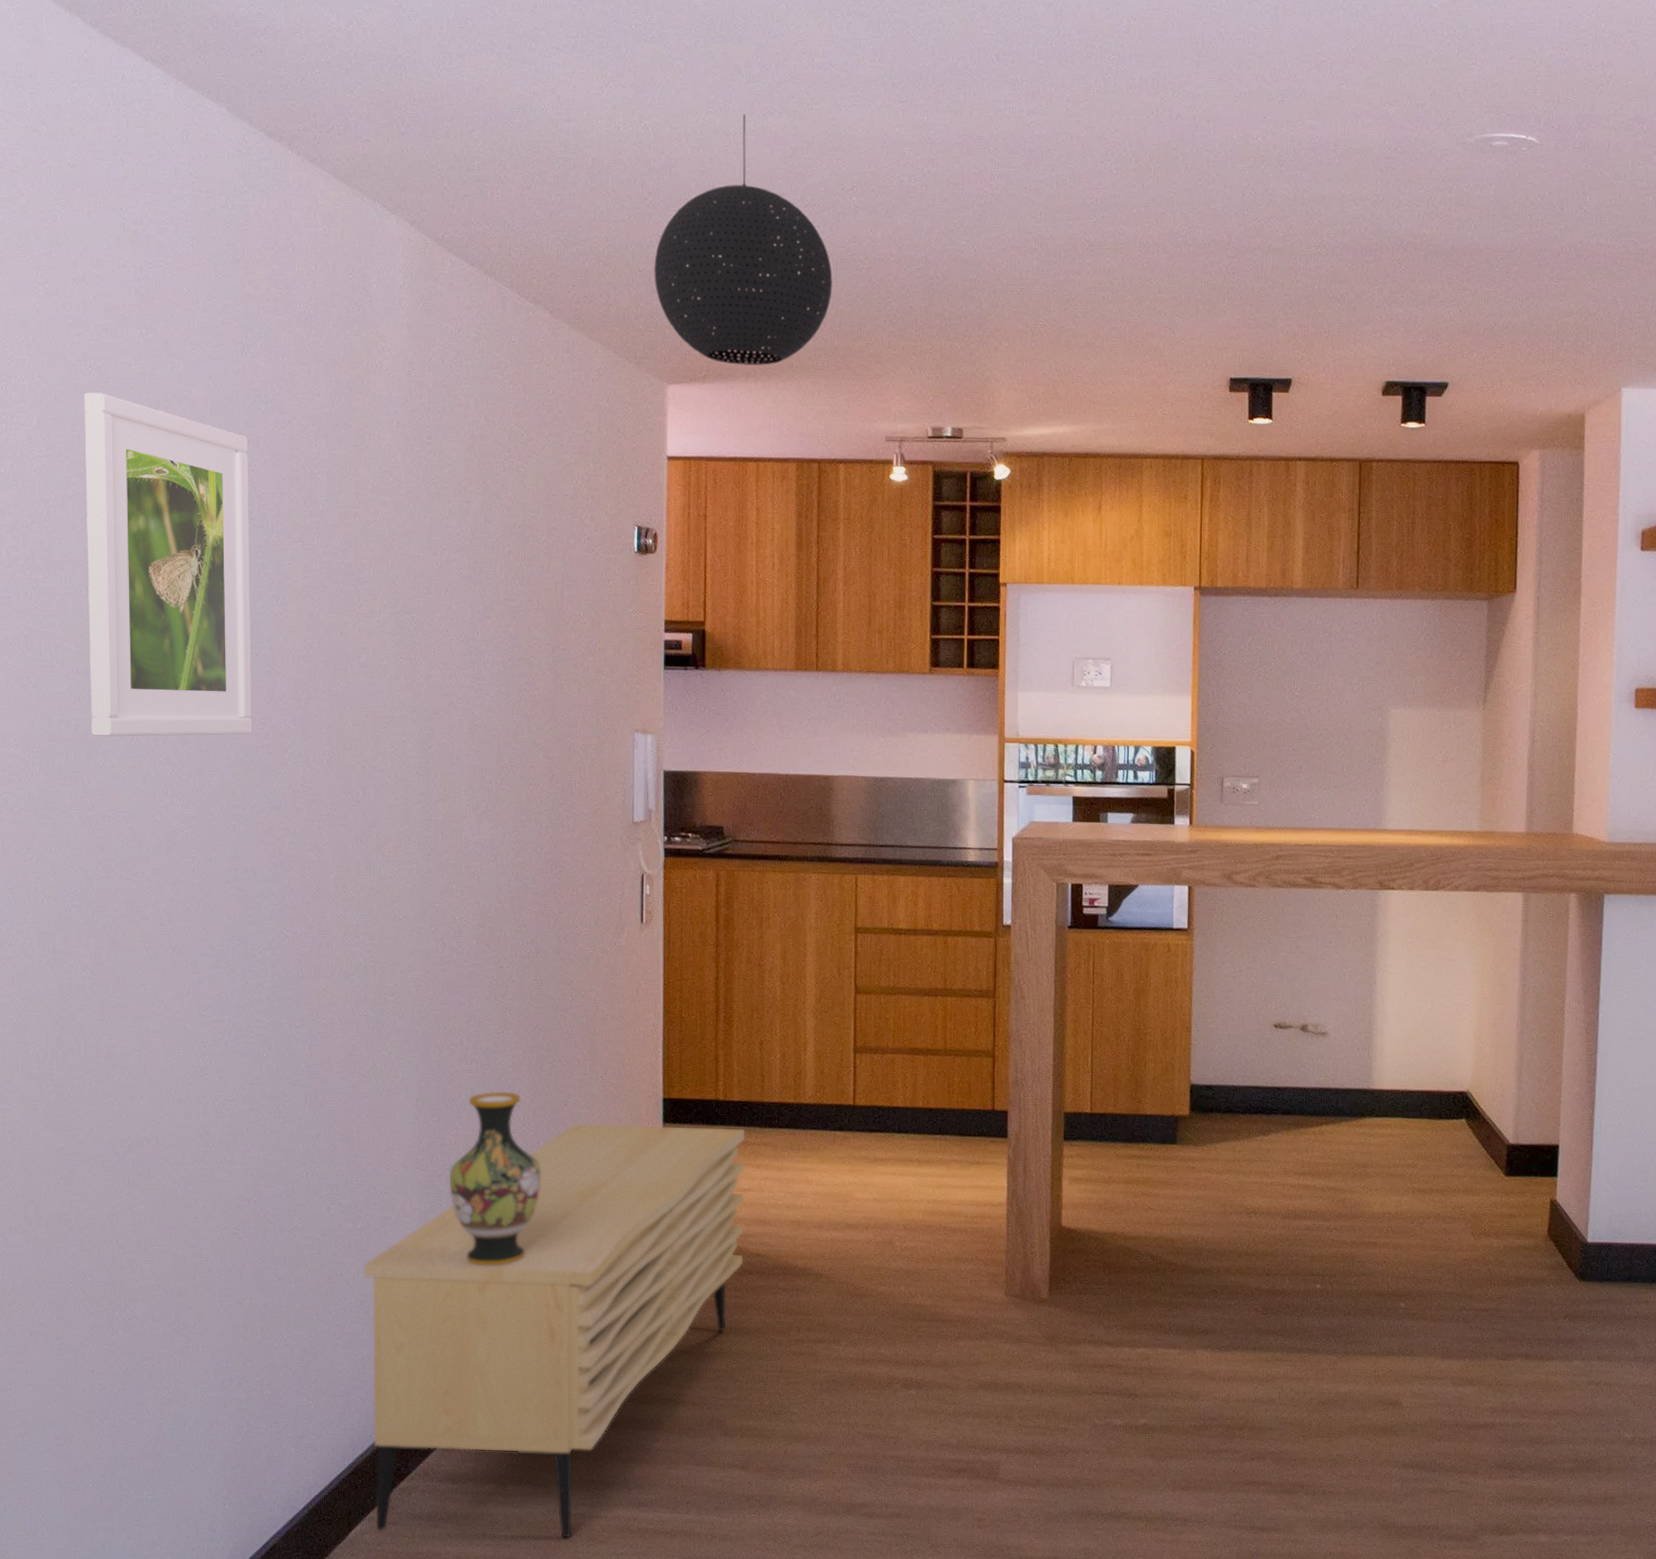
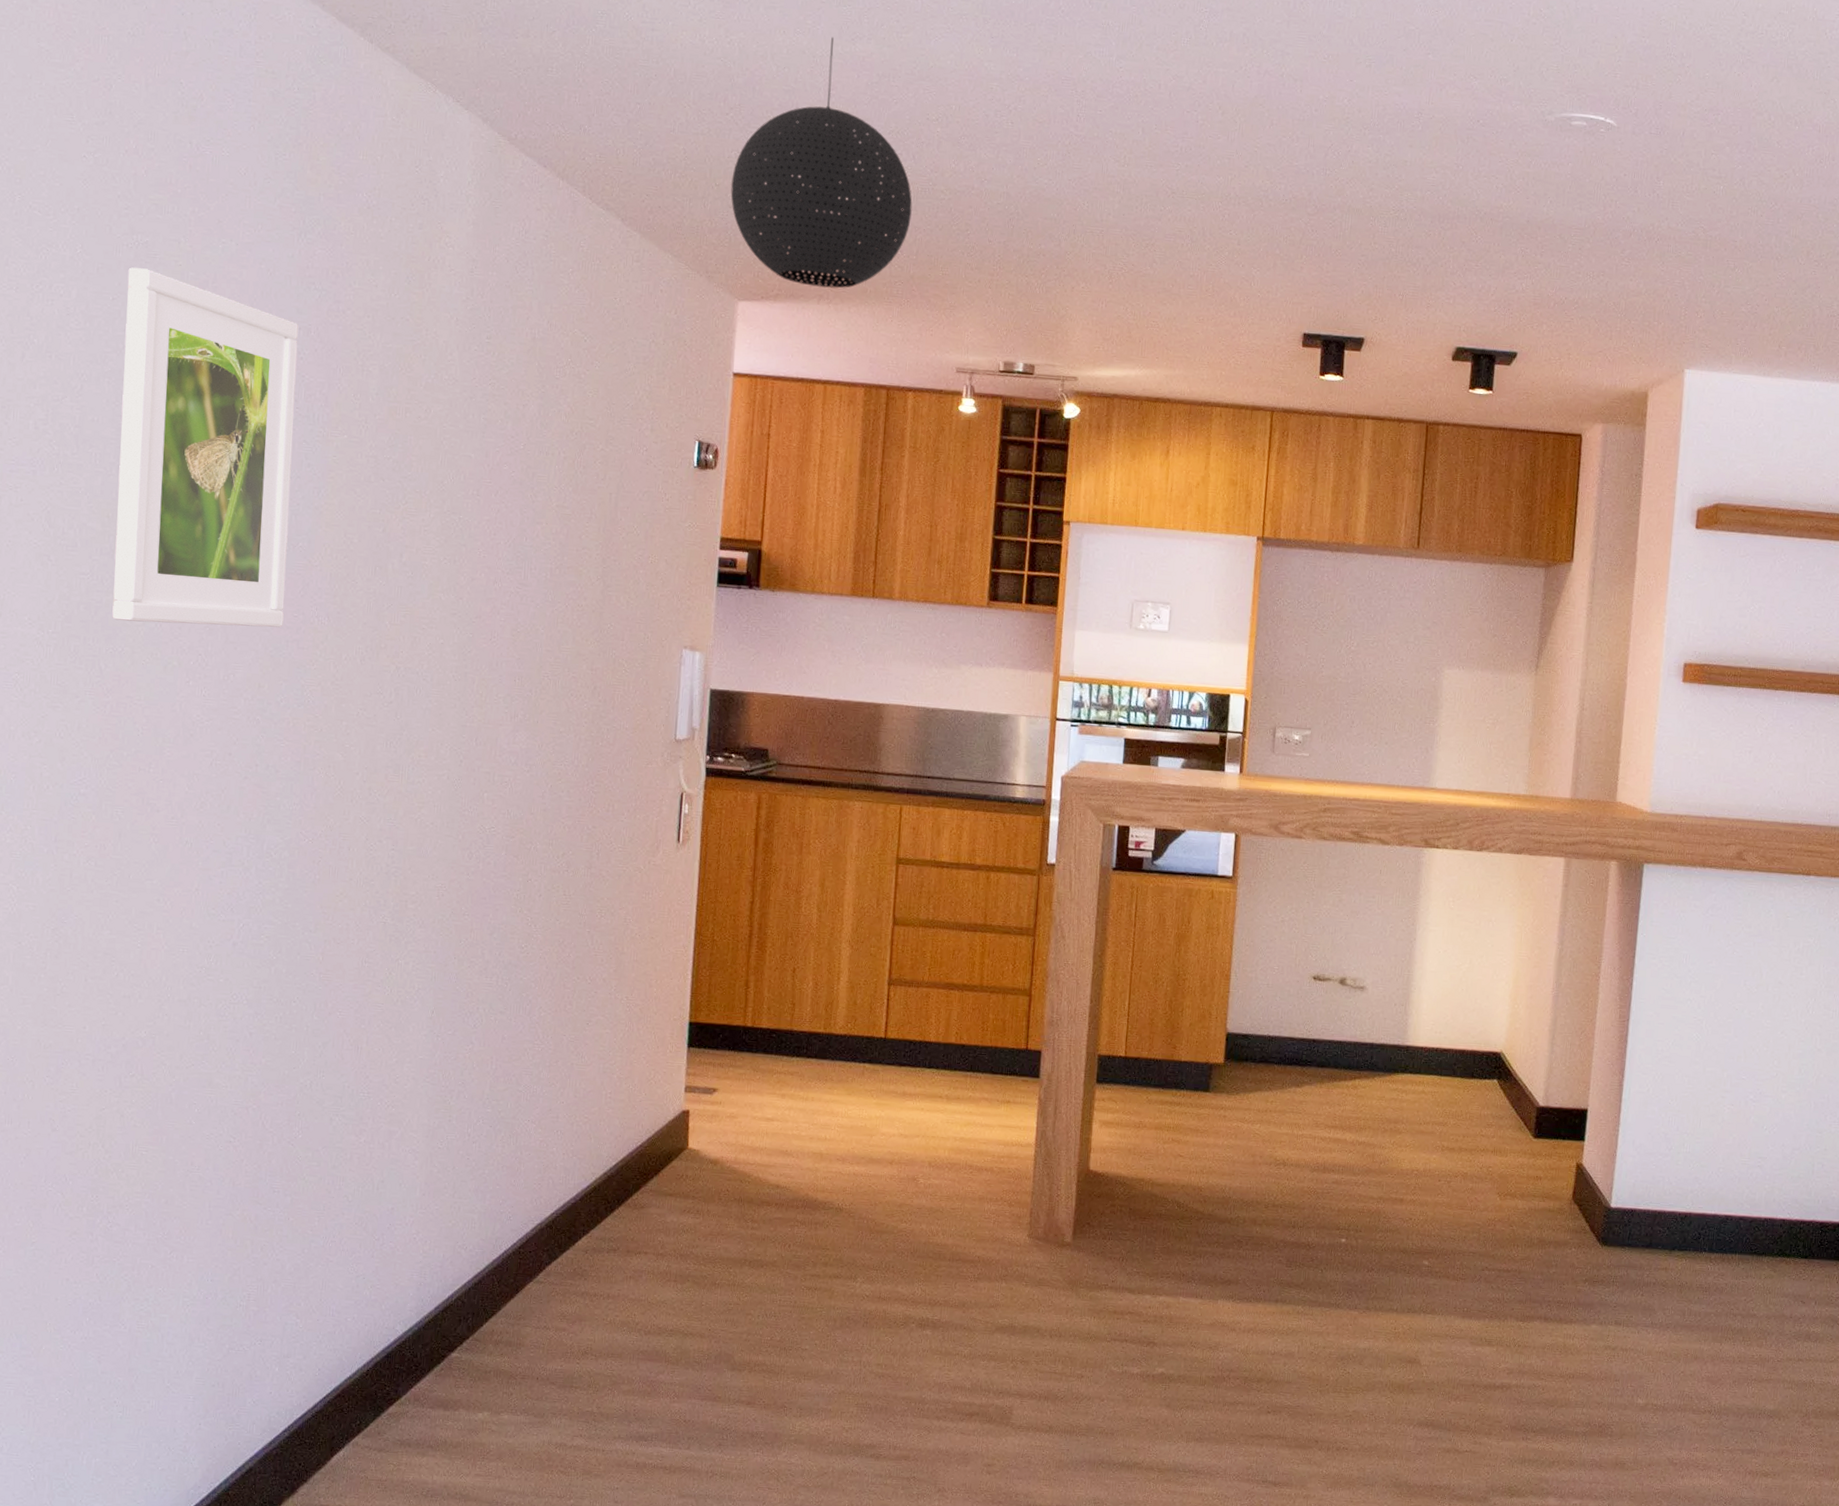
sideboard: present [364,1123,745,1538] -> none [360,1043,772,1471]
vase: present [449,1091,541,1265] -> none [460,1007,558,1186]

